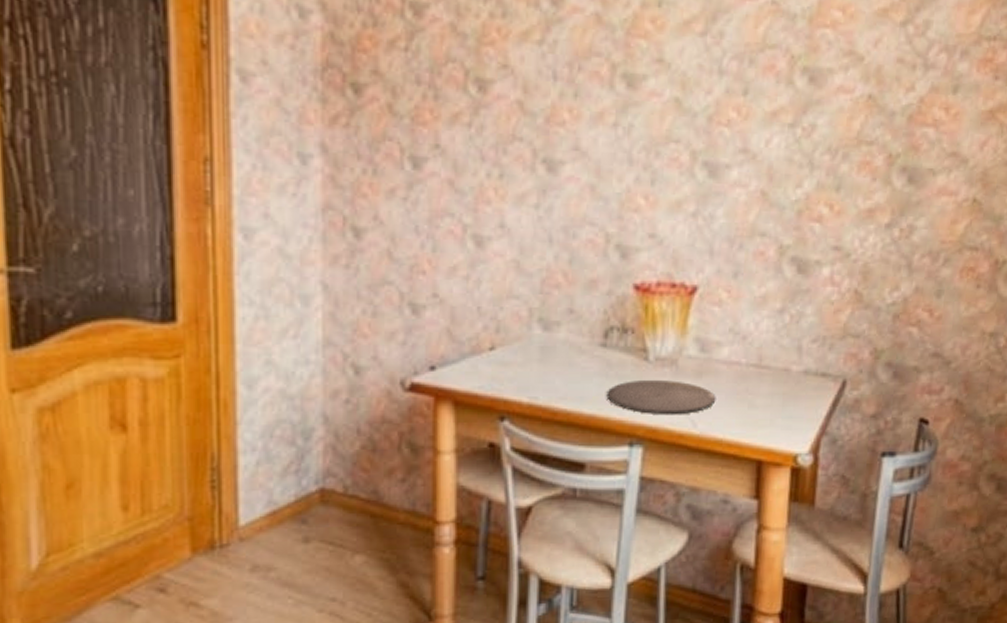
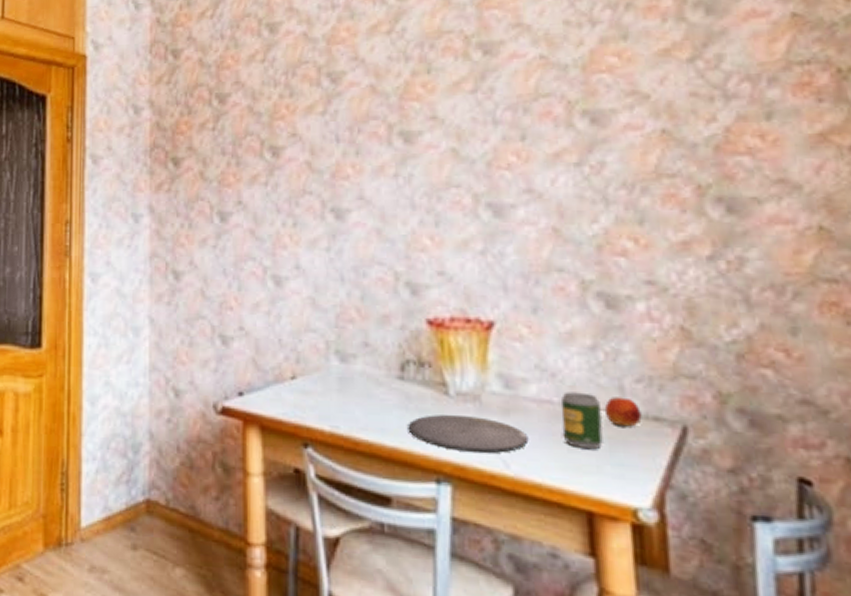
soda can: none [745,353,781,404] -> present [561,392,603,449]
apple: none [783,356,813,383] -> present [604,397,642,427]

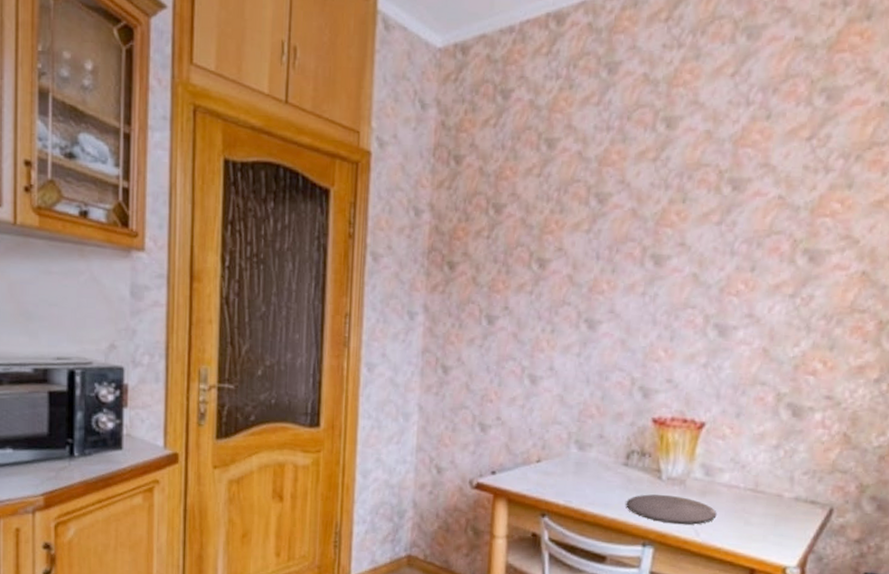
soda can: present [561,392,603,449] -> none [742,480,775,523]
apple: present [604,397,642,427] -> none [776,485,803,508]

